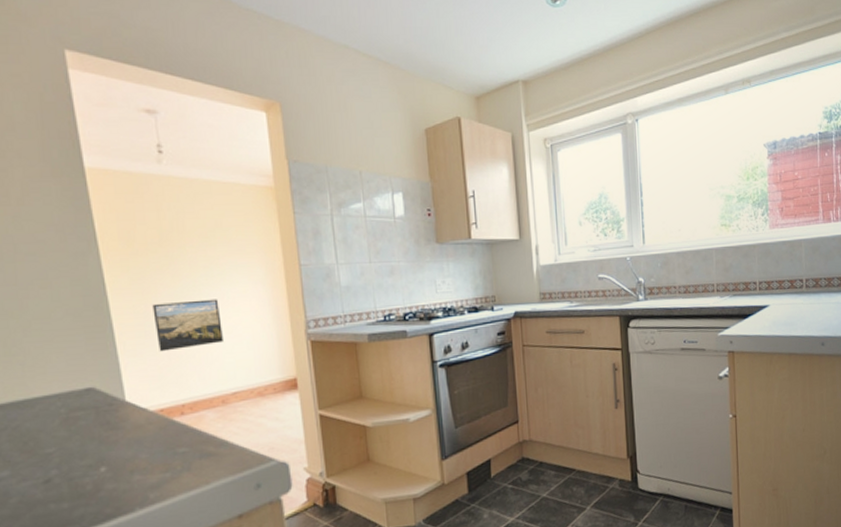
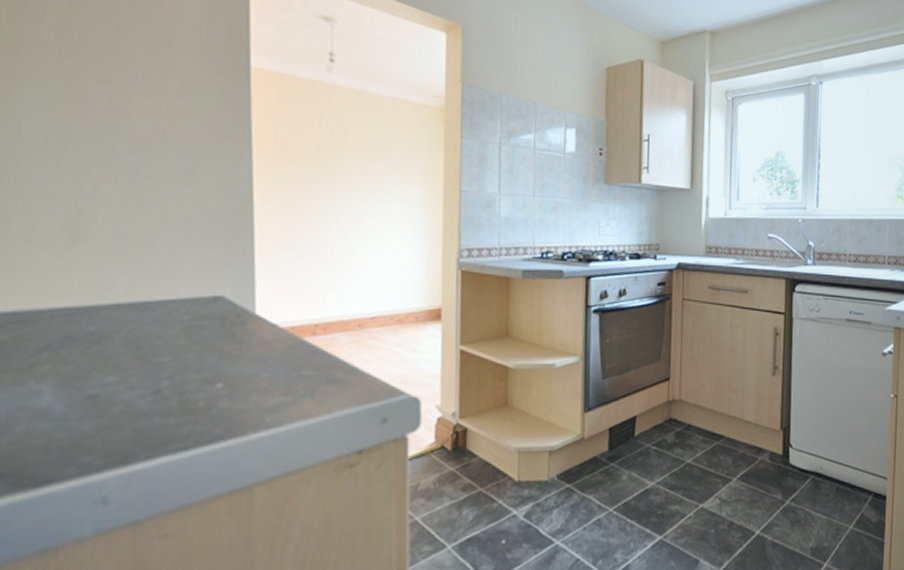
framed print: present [152,299,223,352] -> none [298,214,371,266]

